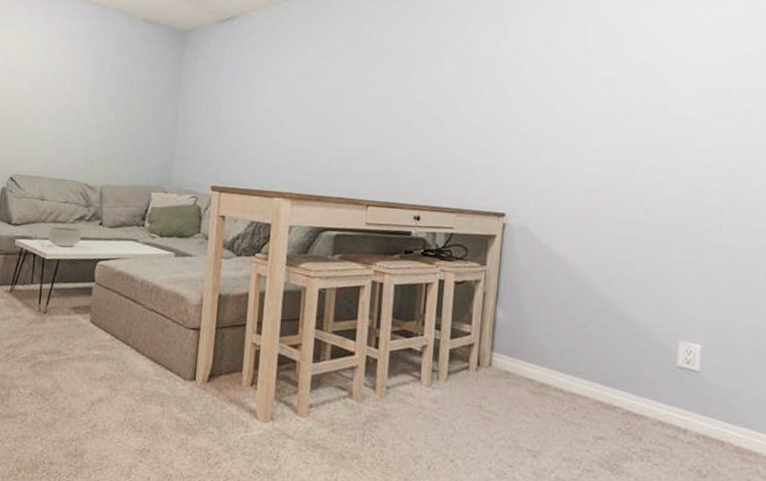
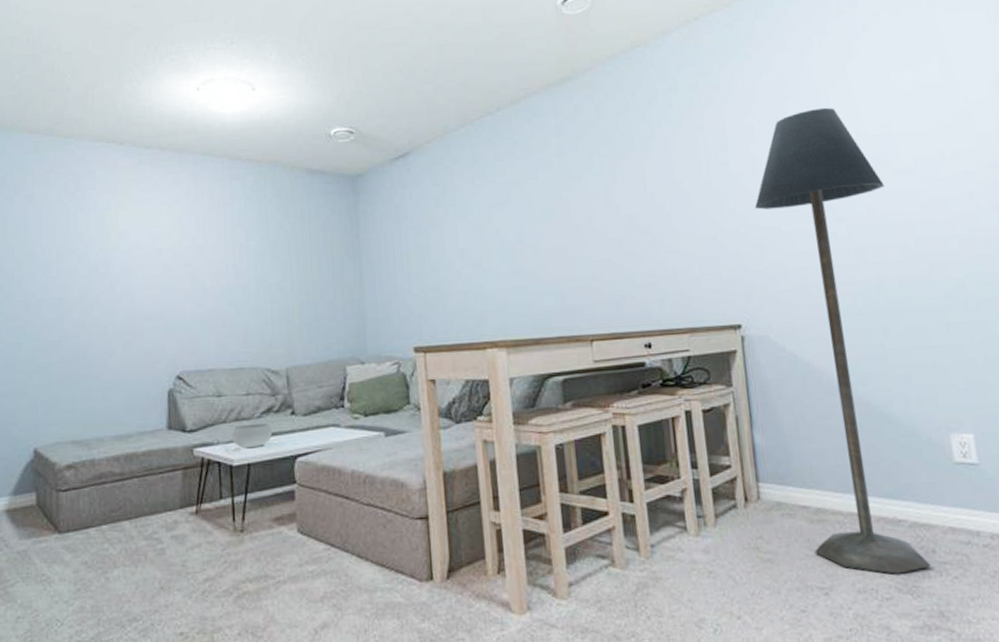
floor lamp: none [531,29,667,452] -> present [755,107,931,574]

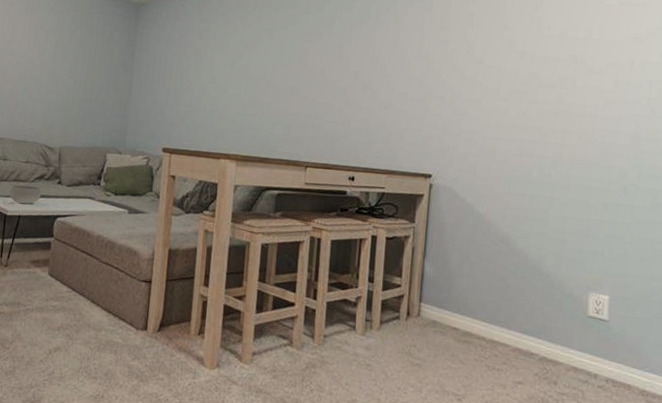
floor lamp: present [755,107,931,574] -> none [456,7,576,396]

